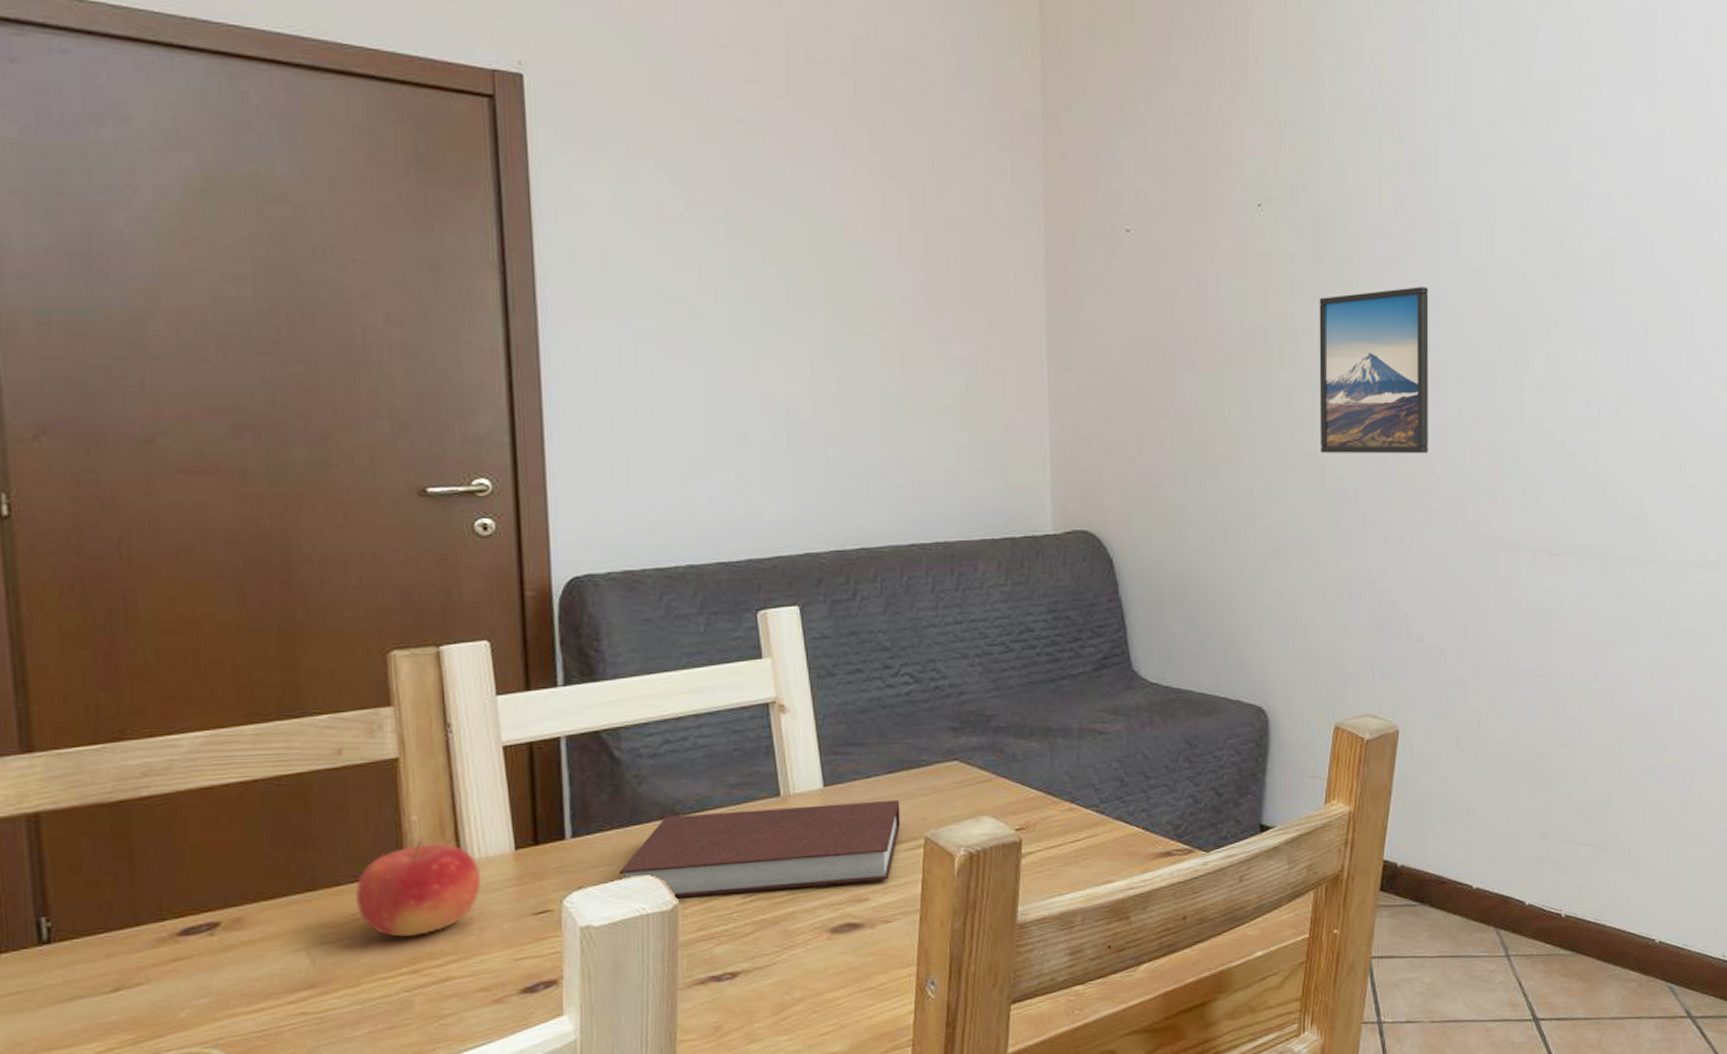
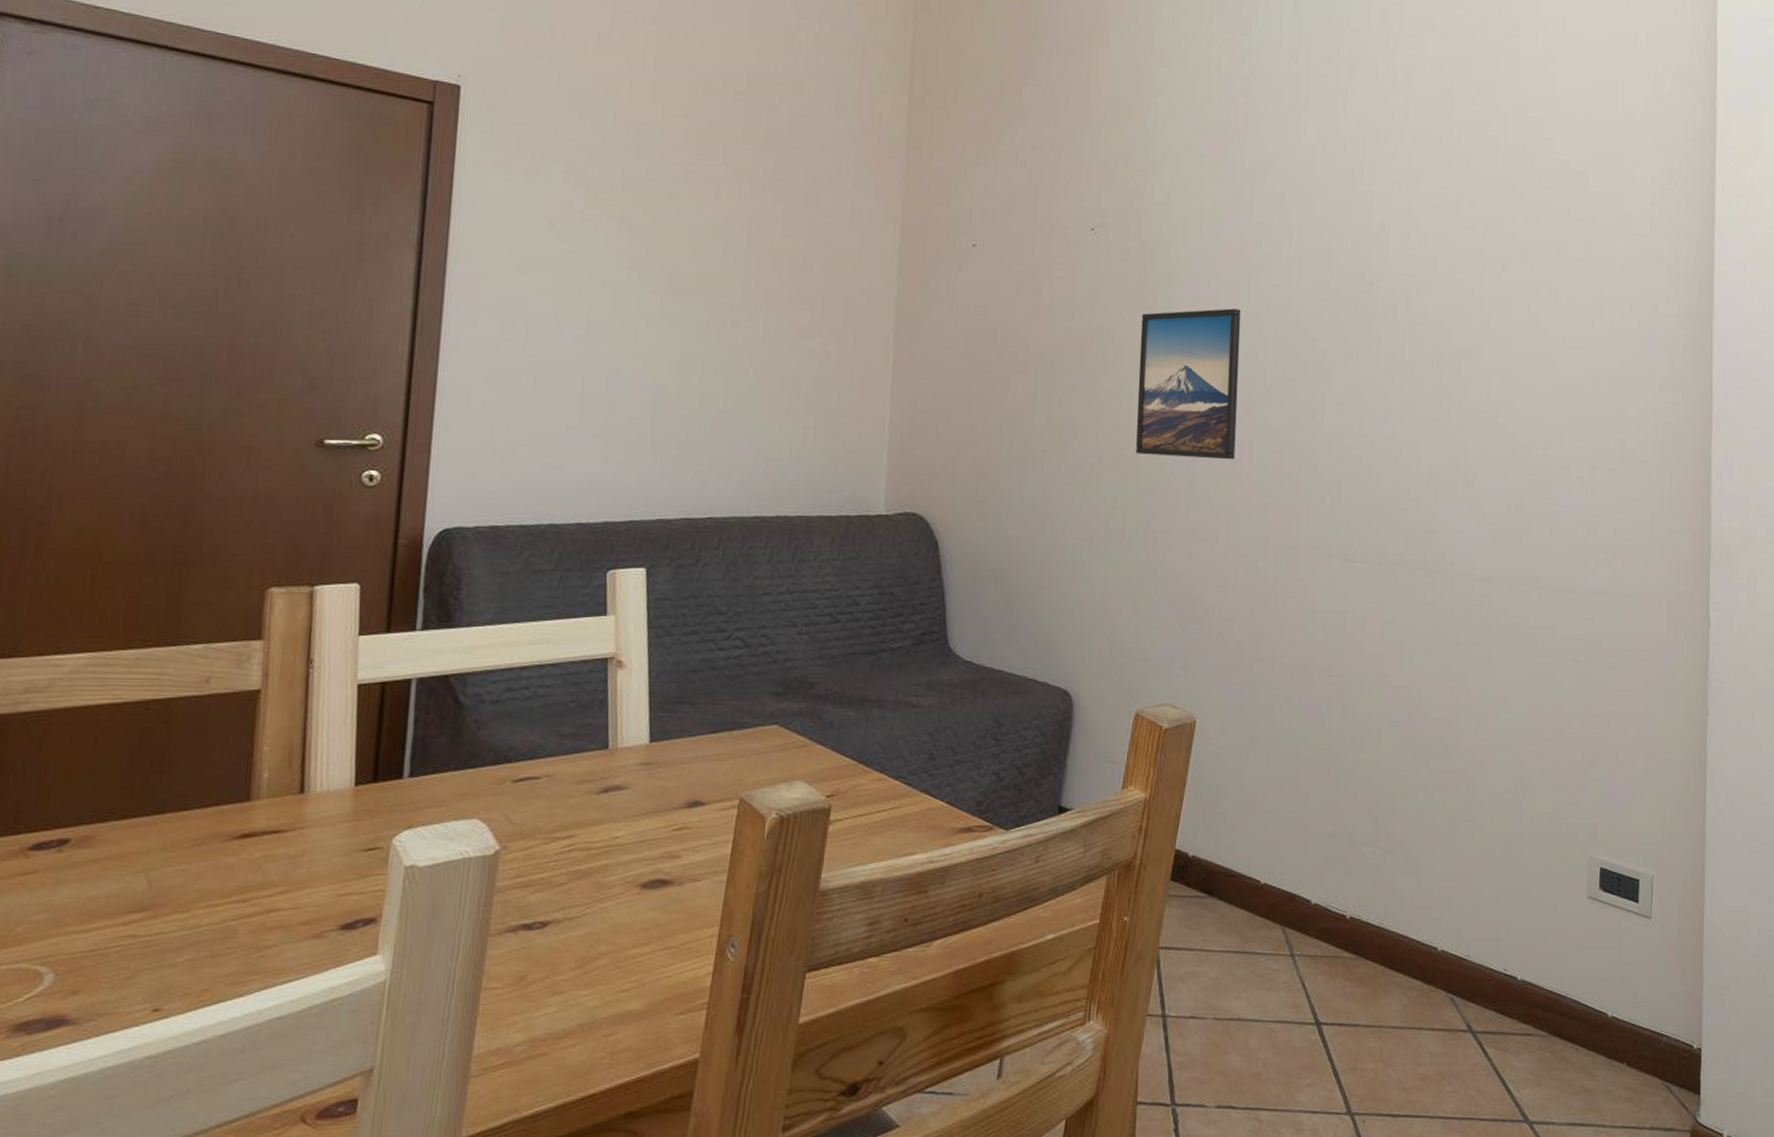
fruit: present [355,839,481,937] -> none [198,769,319,865]
notebook: present [619,799,901,899] -> none [448,759,720,844]

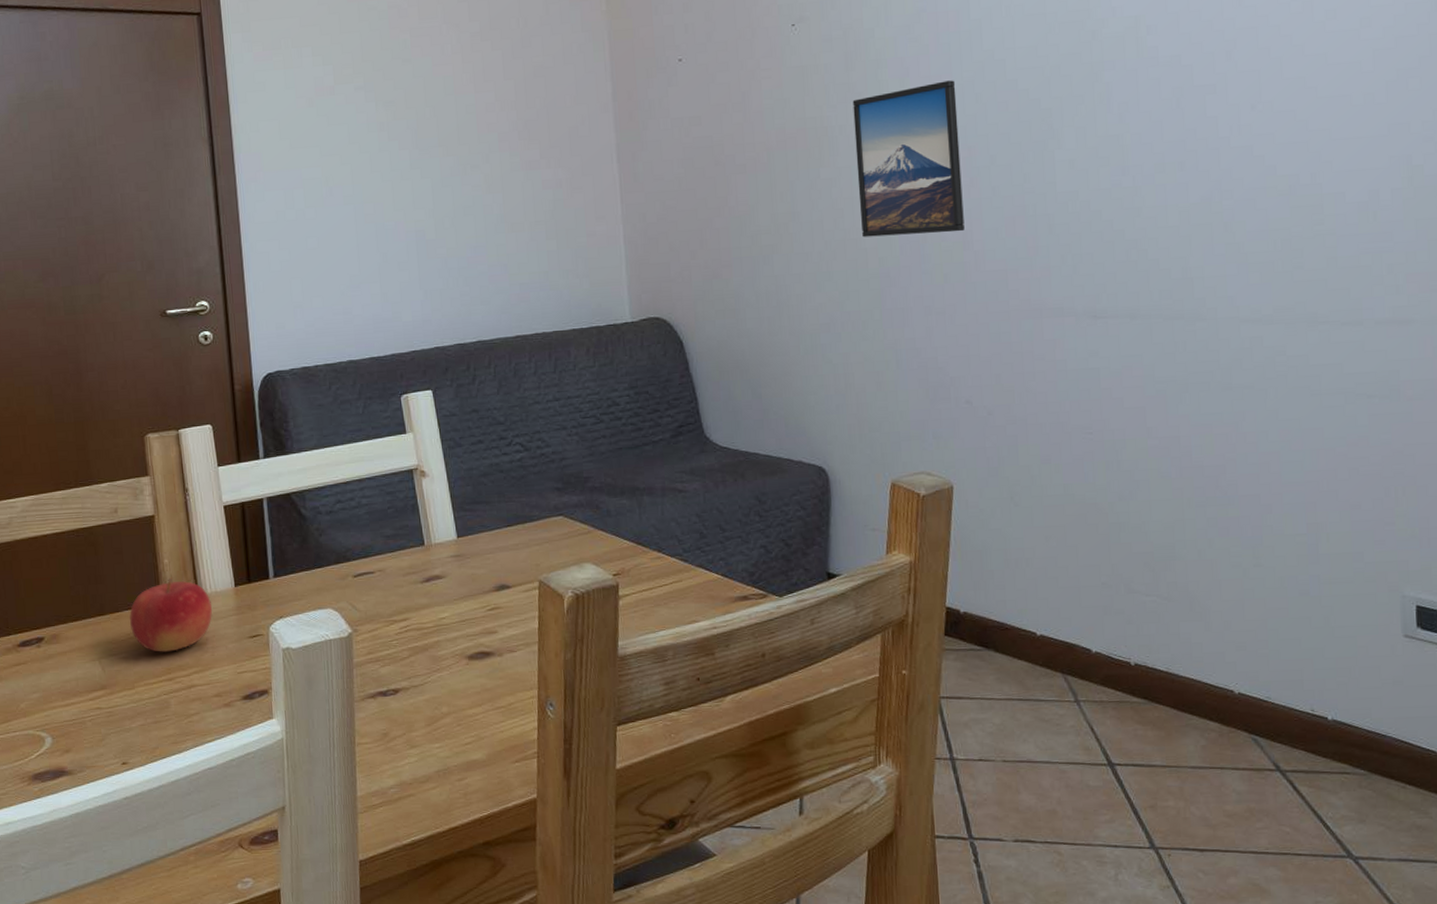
fruit: none [198,769,319,865] -> present [129,577,212,652]

